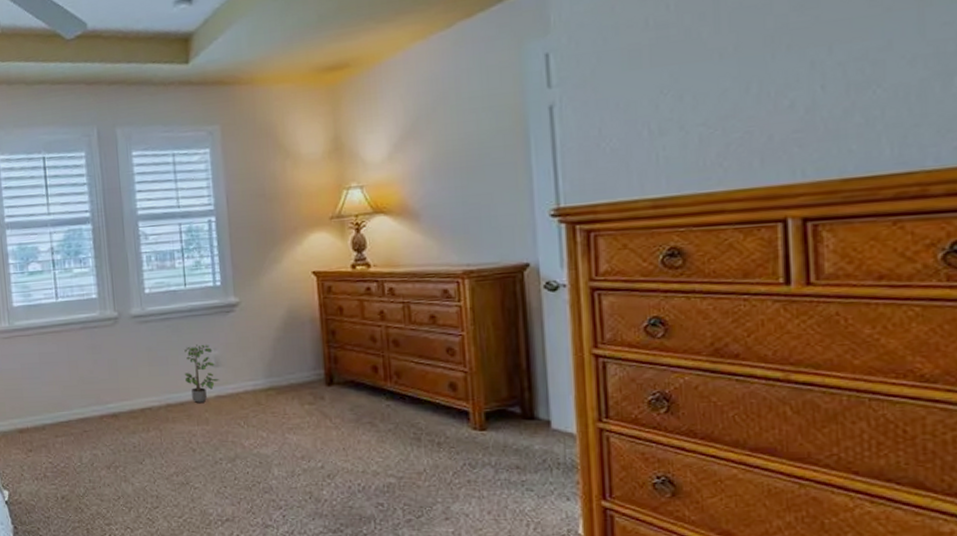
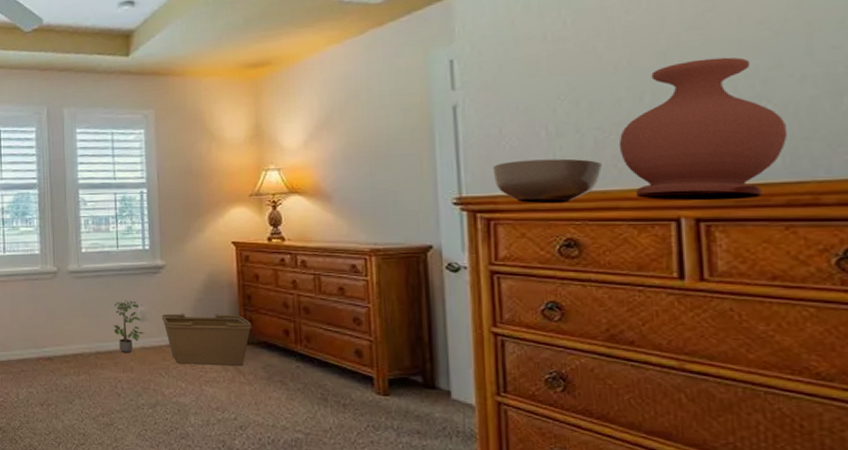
bicycle basket: none [237,353,337,411] -> present [161,313,252,366]
bowl: none [592,159,707,211] -> present [492,158,602,204]
vase: none [724,38,898,200] -> present [618,57,788,201]

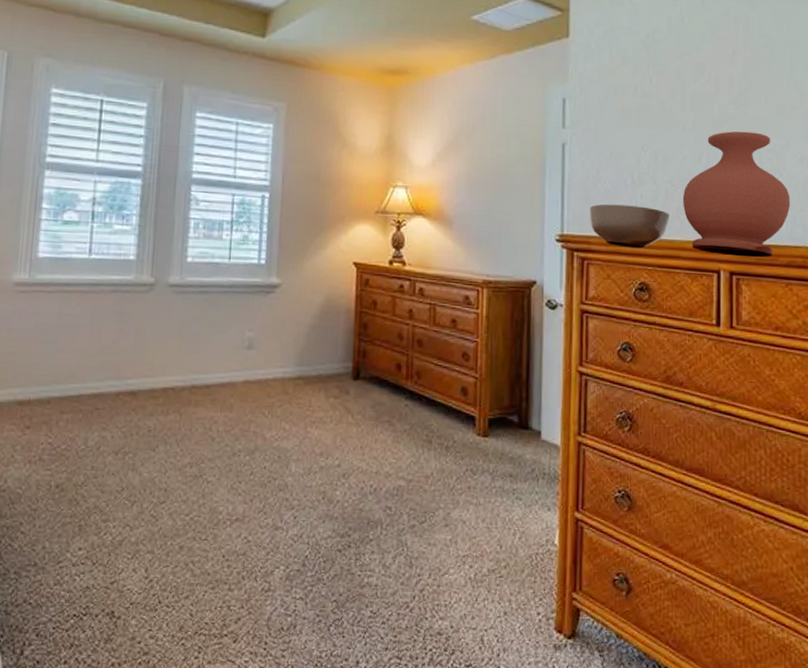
potted plant: present [114,300,145,352] -> none [215,323,251,387]
bicycle basket: present [161,313,252,366] -> none [271,341,365,404]

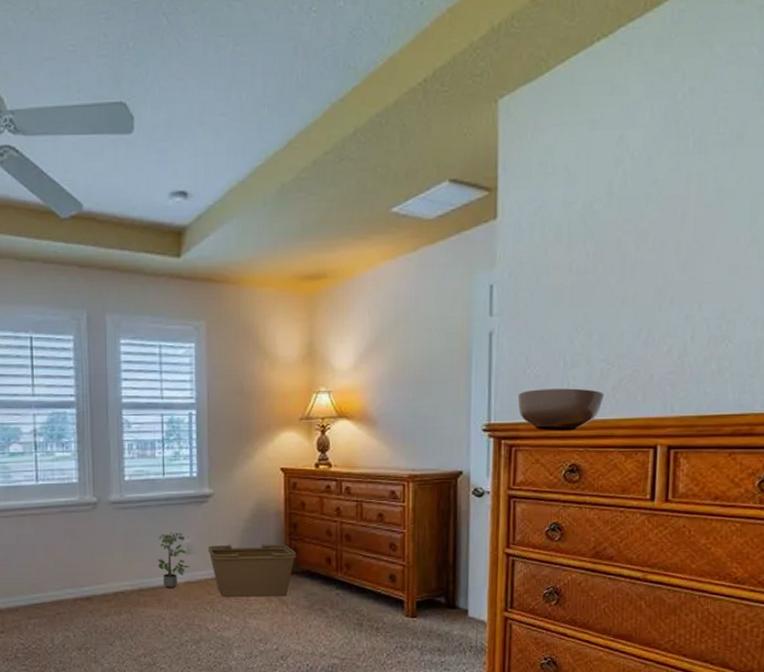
potted plant: none [215,323,251,387] -> present [158,532,191,588]
bicycle basket: none [271,341,365,404] -> present [208,544,297,597]
vase: present [682,131,791,258] -> none [618,298,740,430]

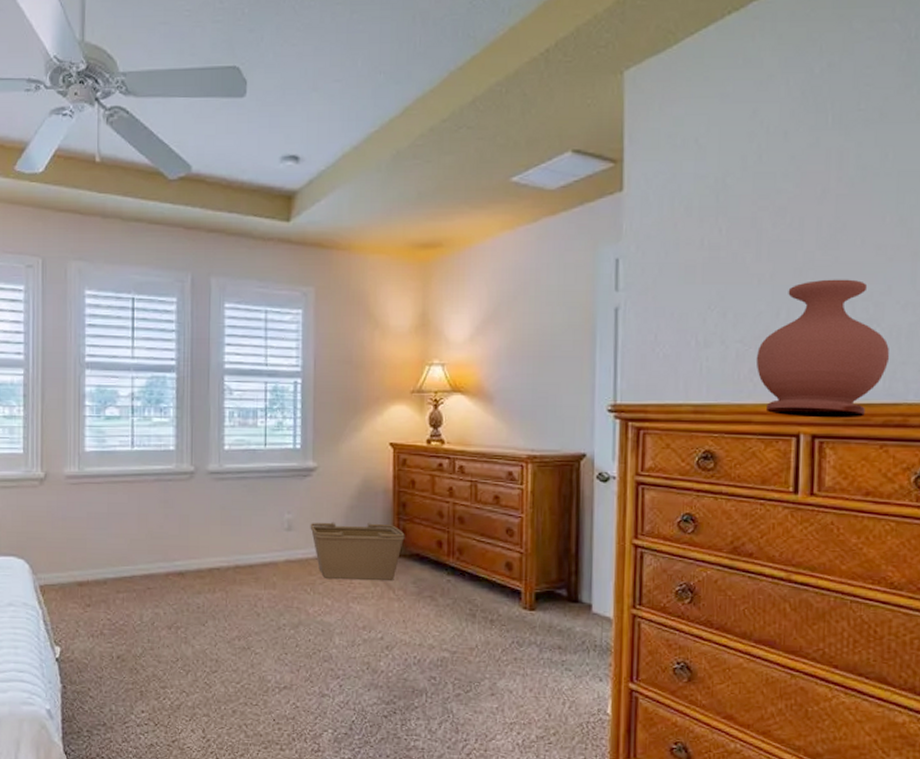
potted plant: present [158,532,191,588] -> none [257,506,291,566]
bowl: present [517,388,604,432] -> none [646,369,740,415]
vase: none [618,298,740,430] -> present [756,279,890,419]

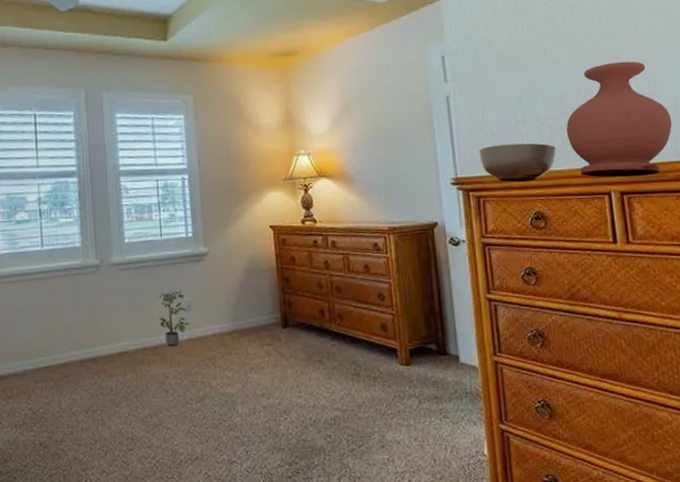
potted plant: none [257,506,291,566] -> present [160,290,191,346]
bicycle basket: present [310,522,405,580] -> none [206,298,291,352]
bowl: none [646,369,740,415] -> present [479,143,556,183]

